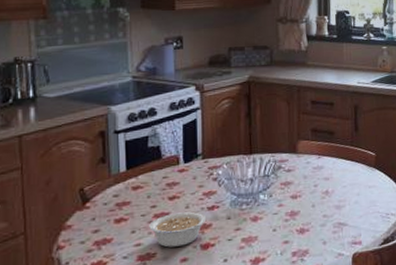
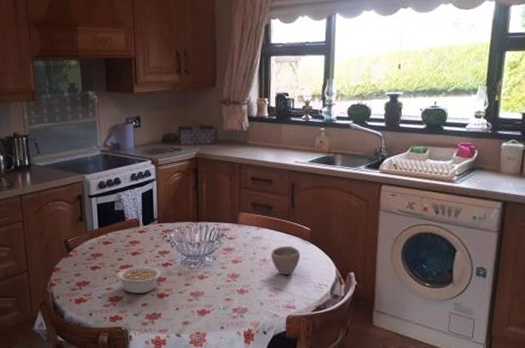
cup: none [333,174,366,207] -> present [270,246,301,275]

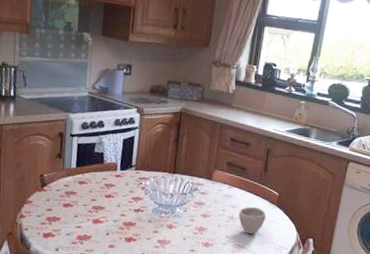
legume: present [117,266,161,293] -> none [88,208,132,235]

